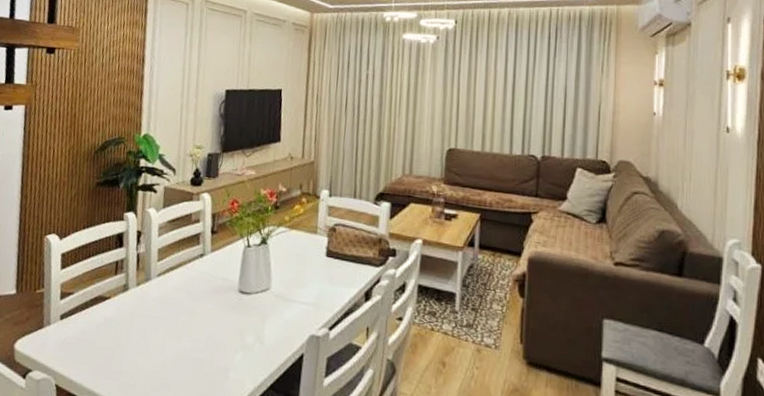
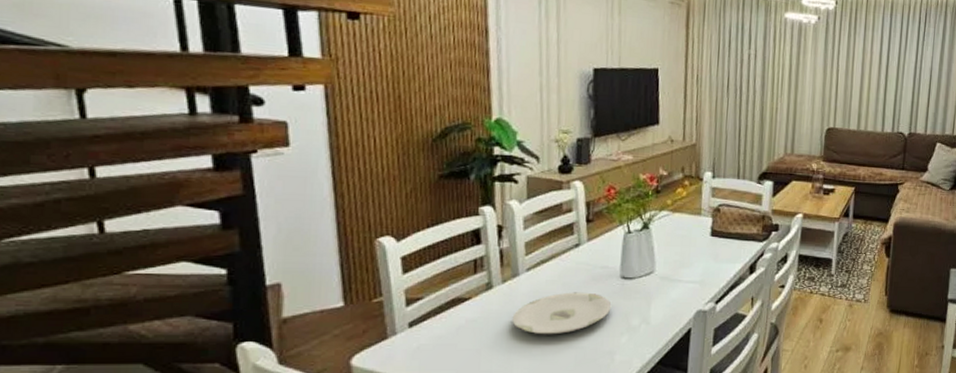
plate: none [141,301,229,343] -> present [512,292,612,335]

